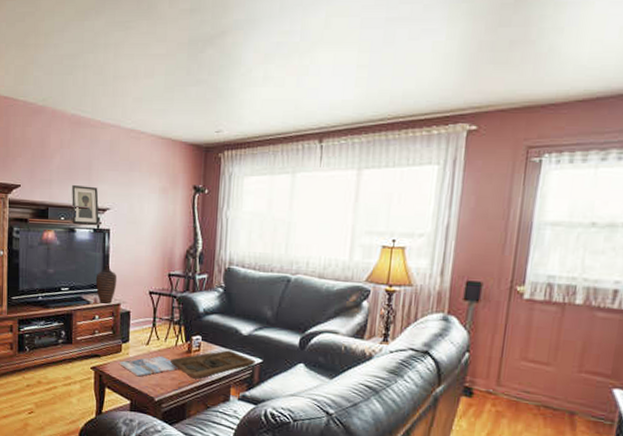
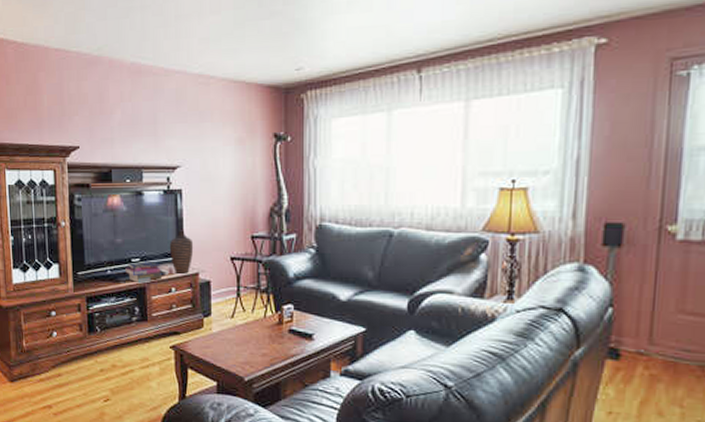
books: none [55,290,87,310] -> present [125,260,161,284]
picture frame: present [72,185,99,225] -> none [137,142,169,186]
magazine: present [118,355,180,377] -> none [201,329,272,355]
decorative tray: present [171,350,255,379] -> none [260,319,358,354]

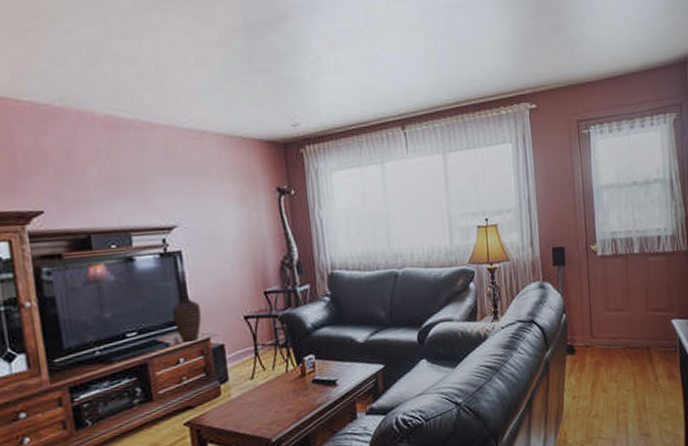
books: present [125,260,161,284] -> none [119,332,166,361]

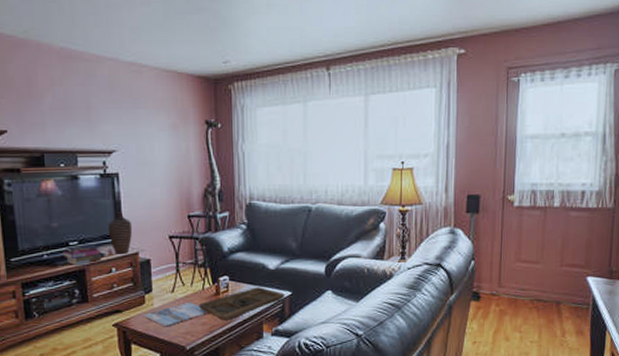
books: none [119,332,166,361] -> present [63,243,101,266]
magazine: none [219,387,296,420] -> present [143,302,210,327]
decorative tray: none [283,363,377,405] -> present [199,287,285,321]

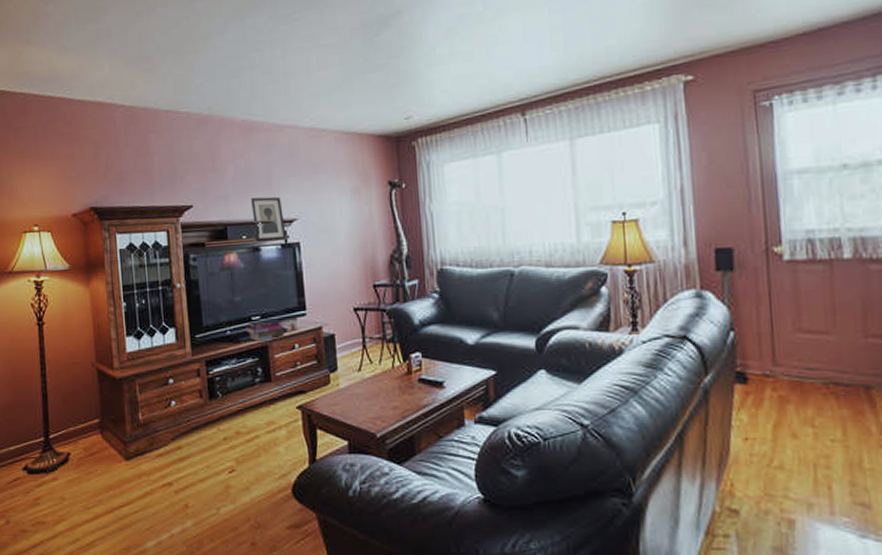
picture frame: none [70,127,105,170] -> present [251,196,287,241]
decorative vase: present [107,212,133,254] -> none [290,283,316,329]
magazine: present [143,302,210,327] -> none [328,382,402,411]
decorative tray: present [199,287,285,321] -> none [389,365,488,405]

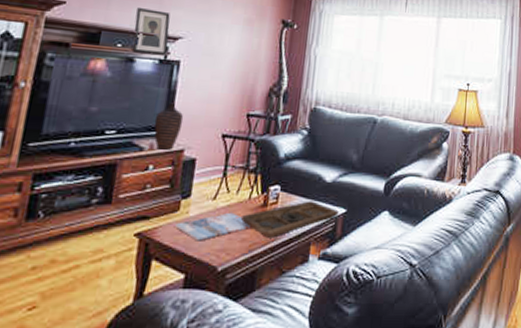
books: present [245,317,284,343] -> none [94,134,140,160]
decorative vase: none [290,283,316,329] -> present [154,102,184,150]
magazine: none [328,382,402,411] -> present [174,212,253,241]
decorative tray: none [389,365,488,405] -> present [241,201,339,238]

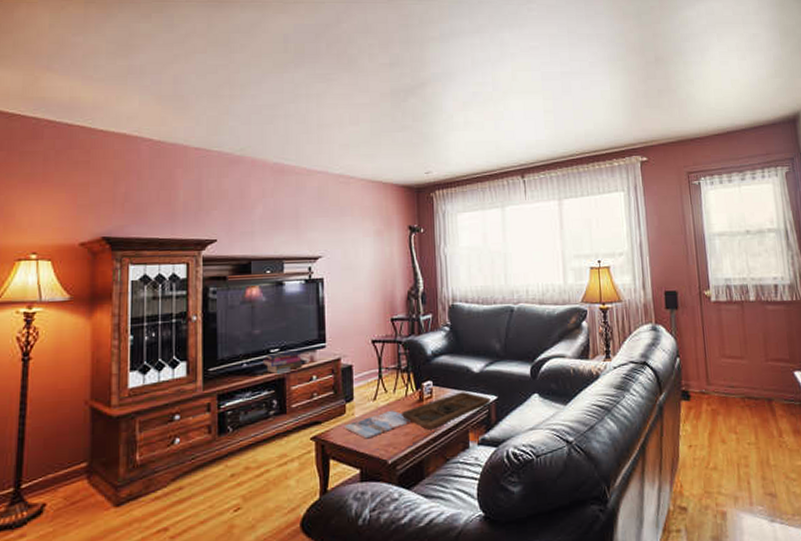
books: none [94,134,140,160] -> present [263,349,302,375]
picture frame: present [132,8,170,55] -> none [278,235,311,276]
decorative vase: present [154,102,184,150] -> none [310,317,336,361]

